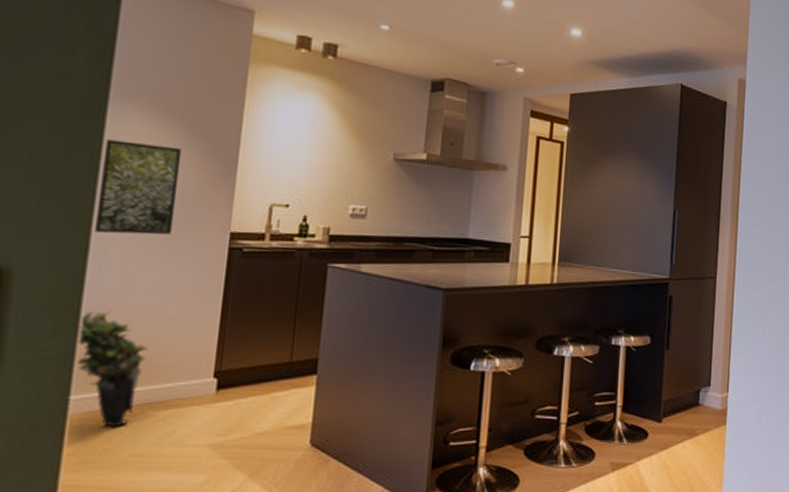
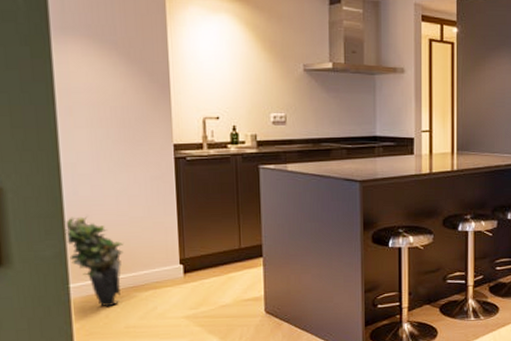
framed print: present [94,139,183,235] -> none [55,71,126,151]

